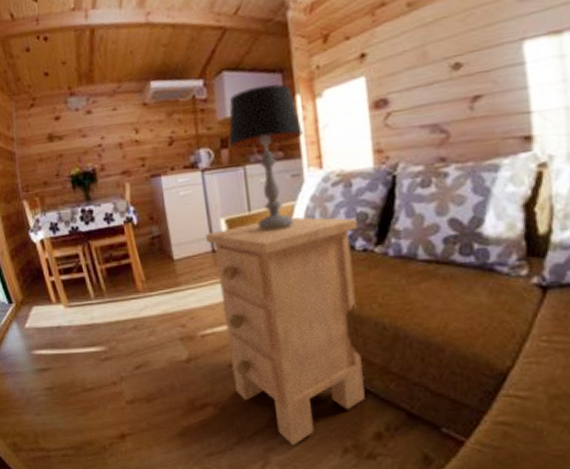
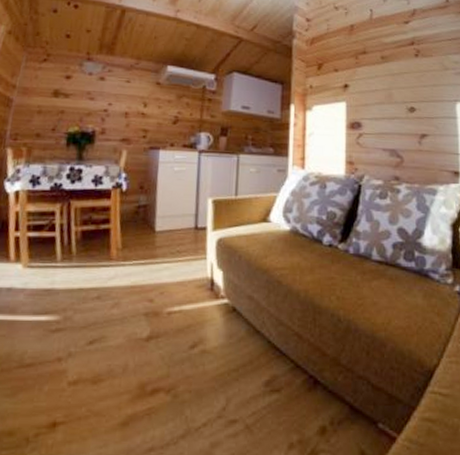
nightstand: present [205,216,366,446] -> none [190,206,327,440]
table lamp: present [228,84,303,231] -> none [227,90,292,217]

